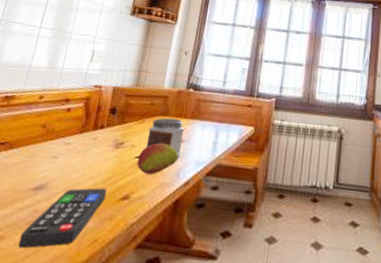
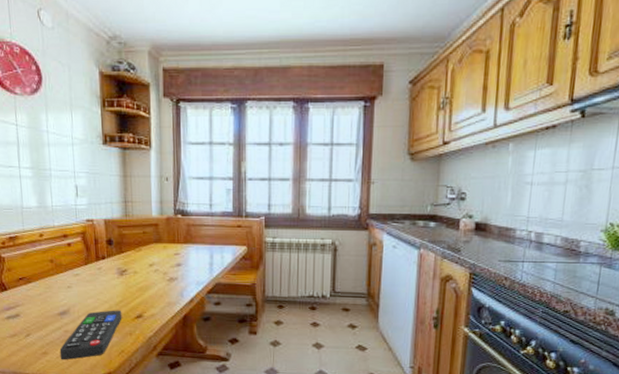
fruit: present [134,142,179,174] -> none [139,267,179,296]
jar: present [145,117,185,158] -> none [146,244,181,280]

